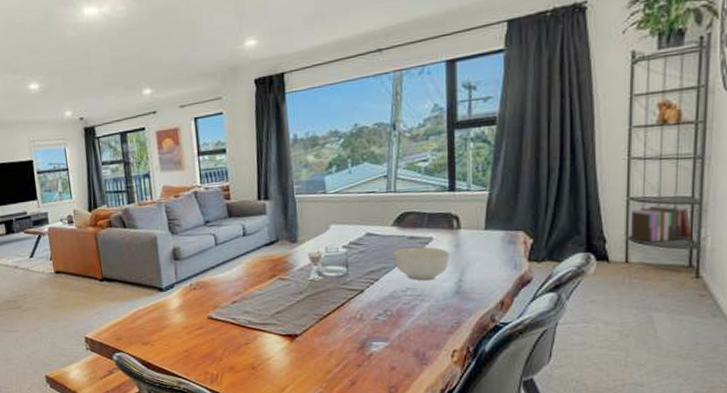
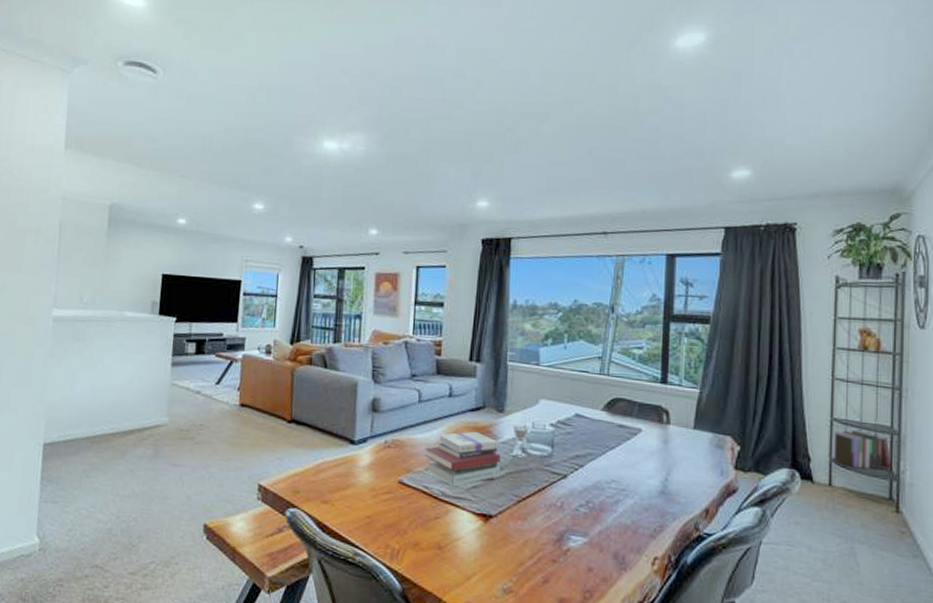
books: none [227,263,300,315] -> present [424,431,501,487]
bowl: present [393,246,450,281] -> none [600,435,658,475]

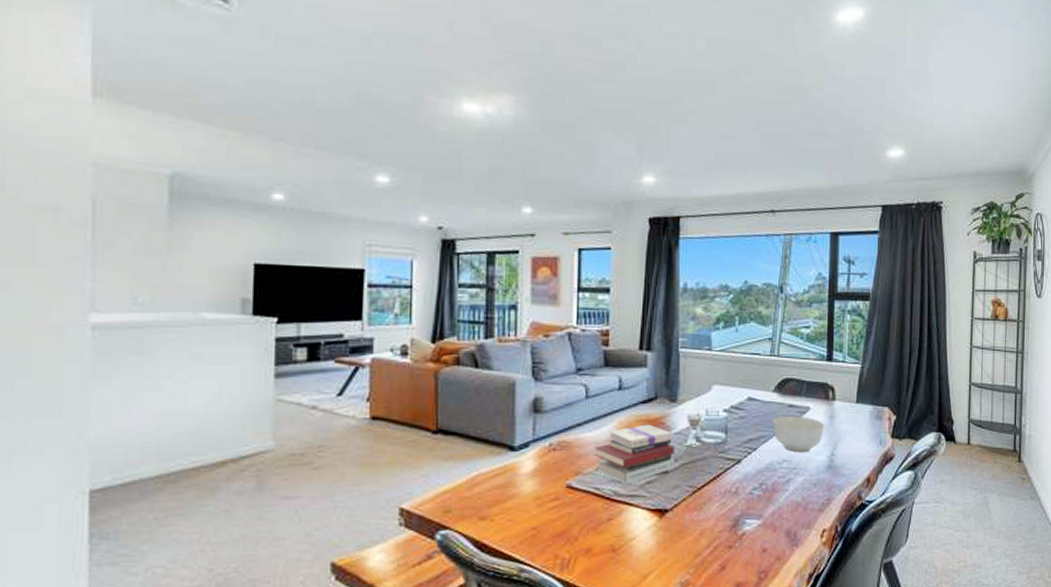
bowl: none [600,435,658,475] -> present [772,415,825,453]
books: present [833,430,892,470] -> none [971,393,1016,427]

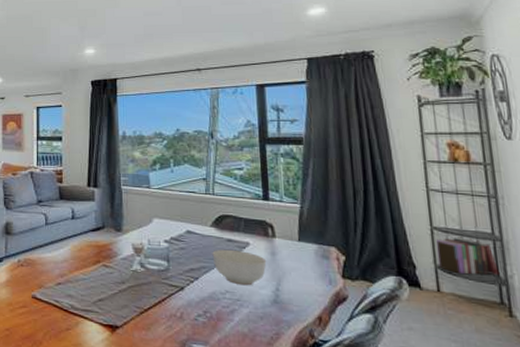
books: present [594,424,675,485] -> none [54,249,122,300]
books: none [971,393,1016,427] -> present [435,238,499,276]

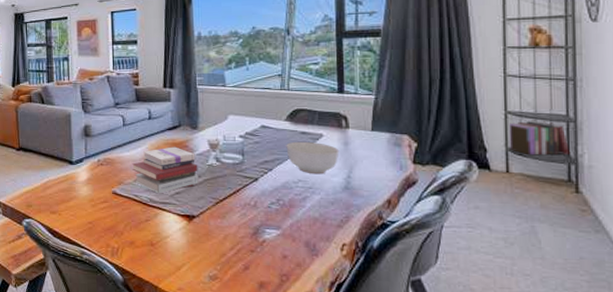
books: none [54,249,122,300] -> present [132,146,198,194]

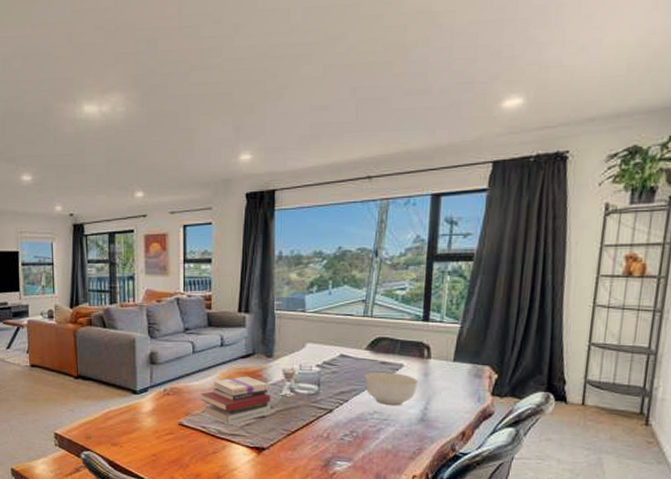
books: present [508,121,570,156] -> none [588,353,646,389]

